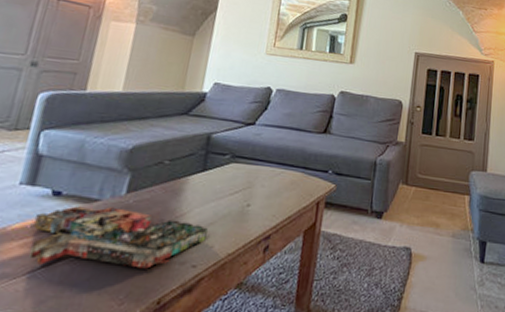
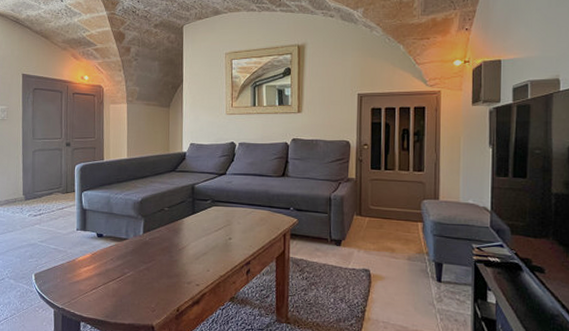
board game: present [29,206,209,269] -> none [88,243,204,287]

